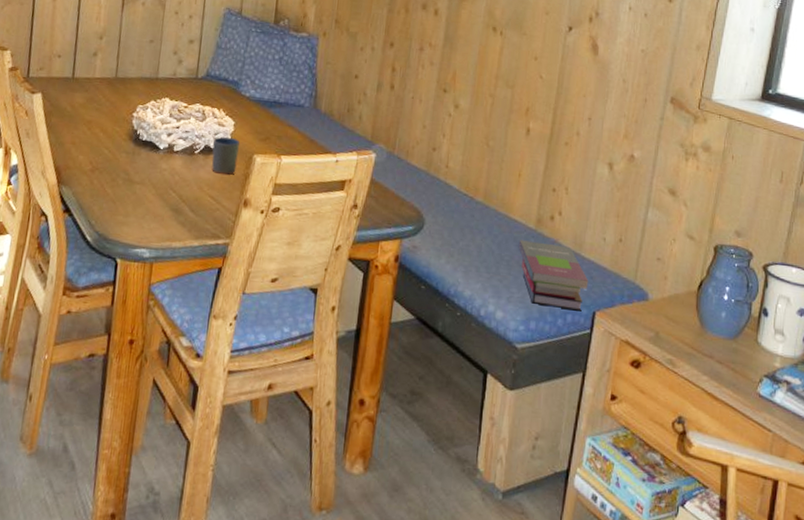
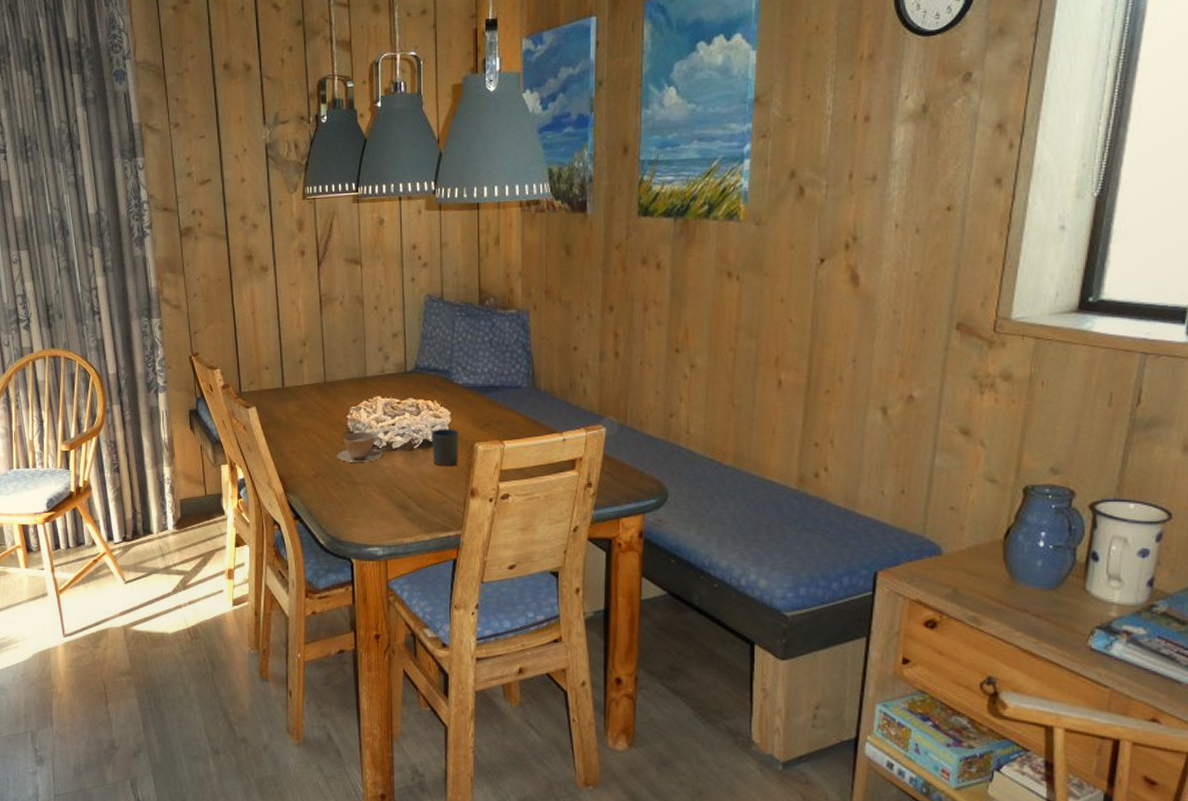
teacup: none [117,130,166,162] -> present [337,432,384,462]
books: present [518,240,589,311] -> none [778,502,866,573]

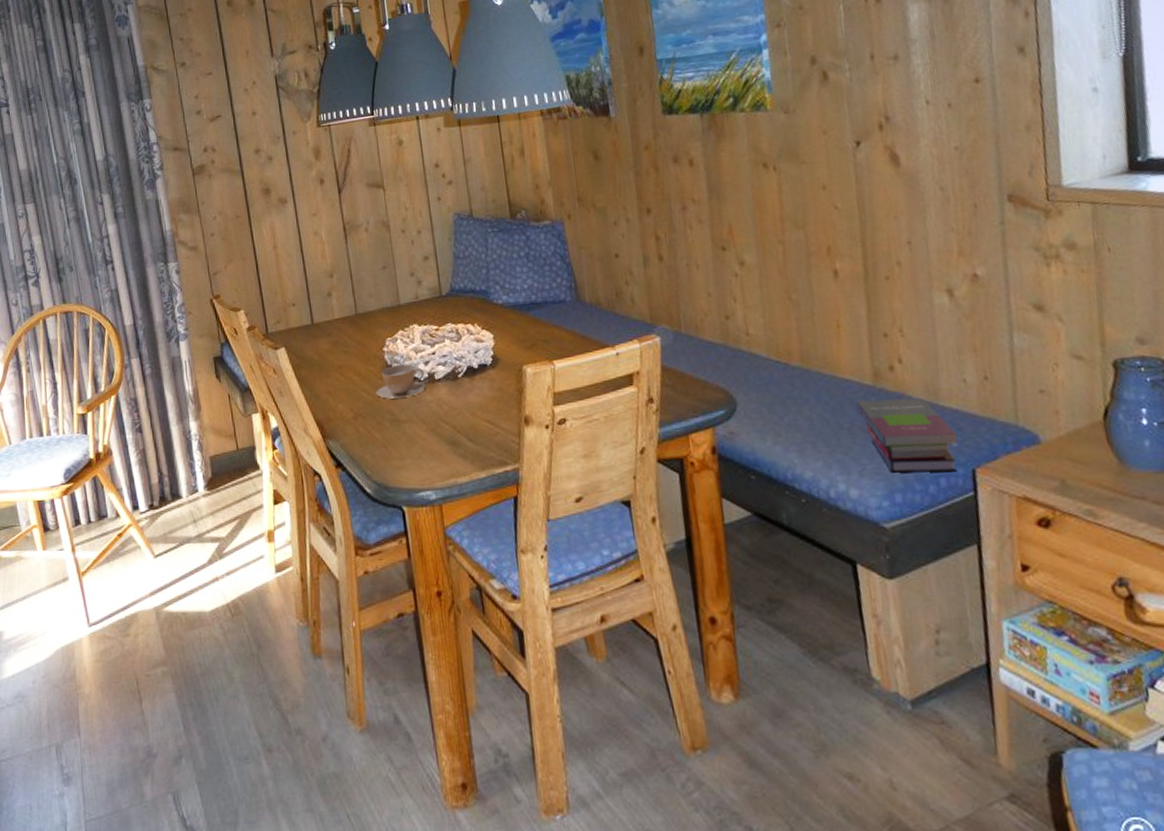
mug: present [430,428,459,467] -> none [474,352,508,395]
books: none [778,502,866,573] -> present [856,397,958,473]

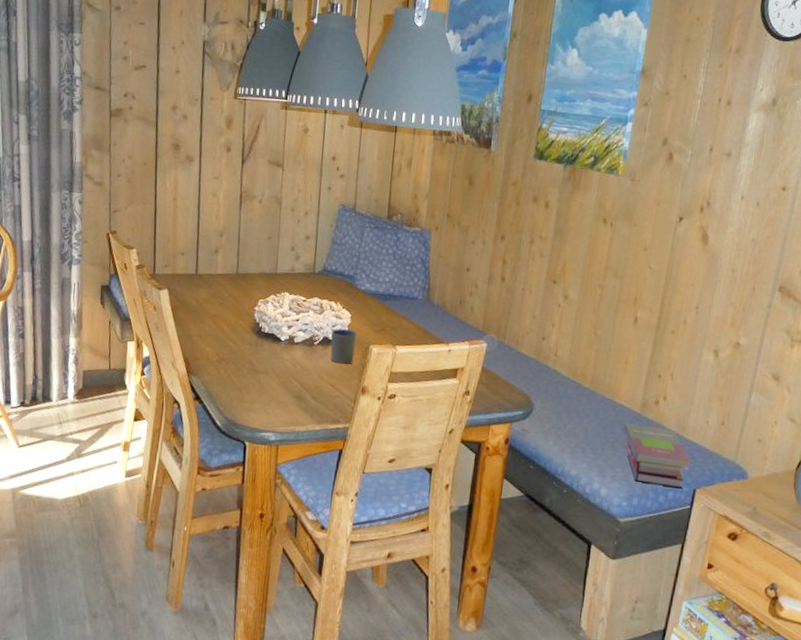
teacup: present [376,364,425,399] -> none [241,323,287,353]
mug: none [474,352,508,395] -> present [330,328,356,365]

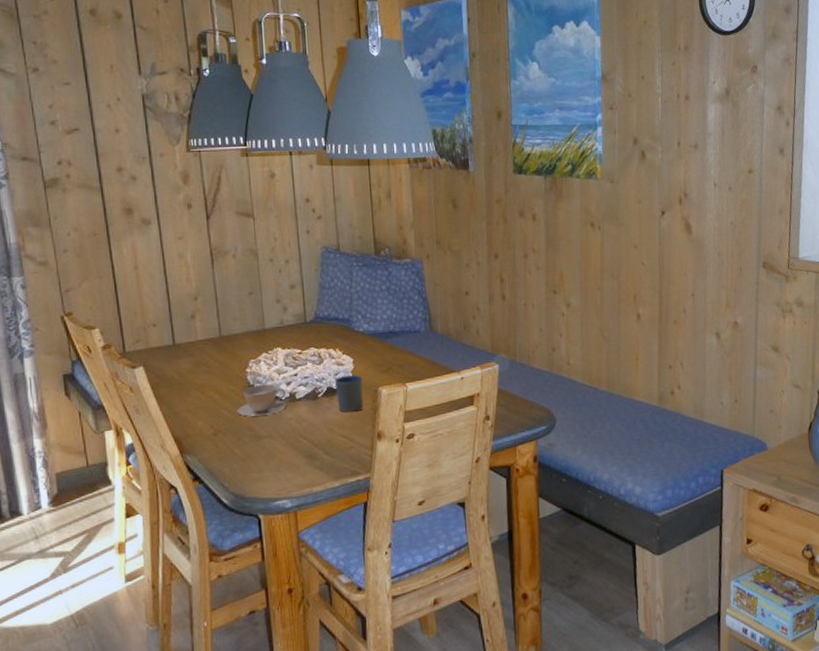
teacup: none [241,323,287,353] -> present [237,384,287,417]
books: present [623,423,691,489] -> none [645,416,714,474]

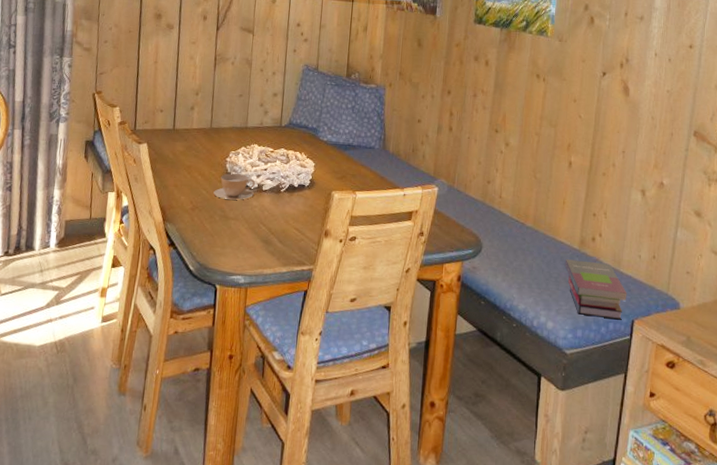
mug: present [334,374,364,413] -> none [296,176,319,210]
books: none [645,416,714,474] -> present [564,259,627,320]

